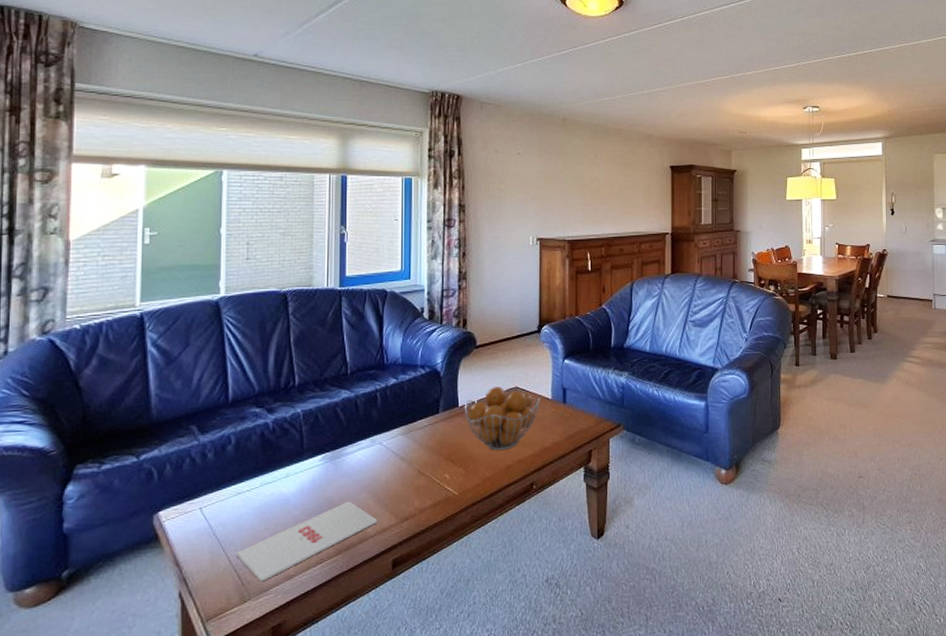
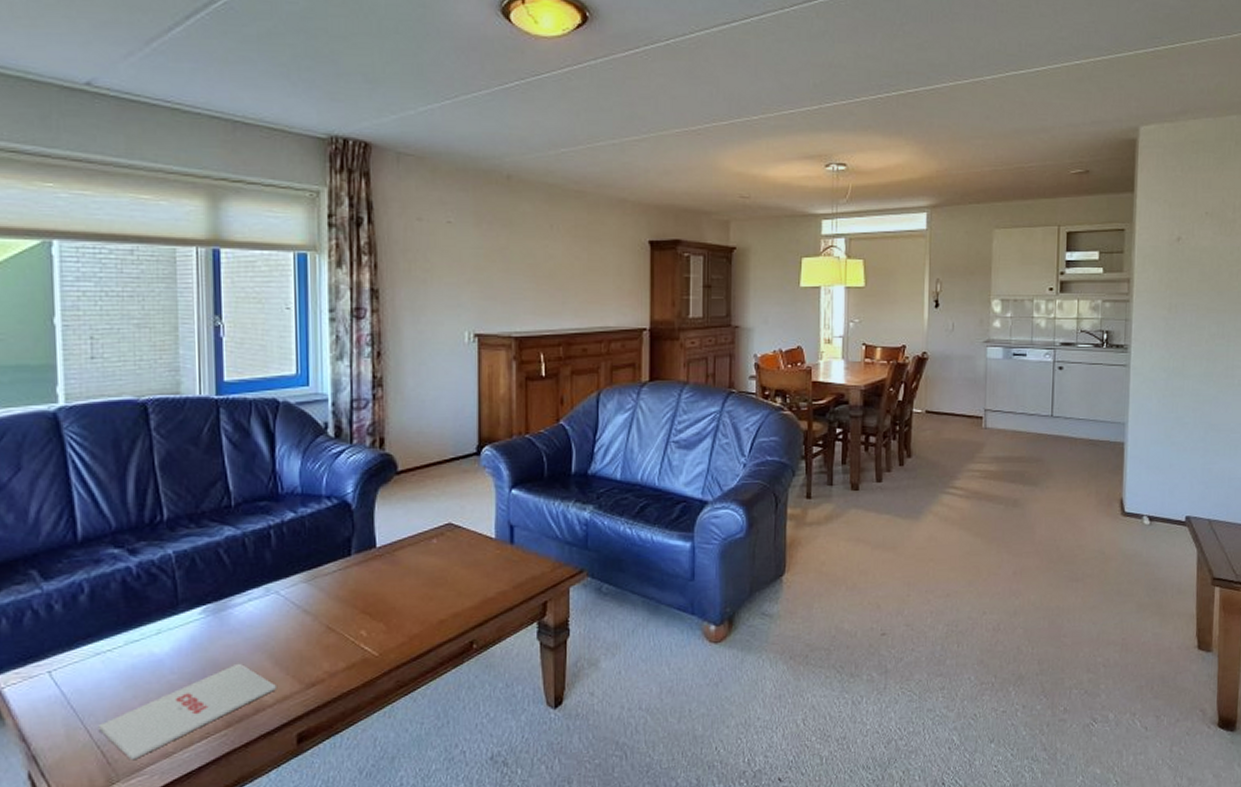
fruit basket: present [464,387,541,451] -> none [383,523,482,602]

